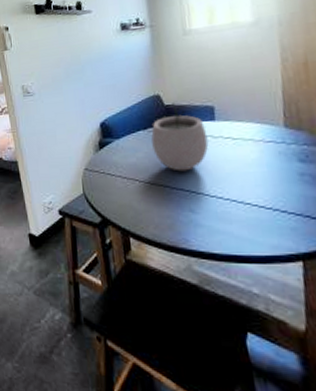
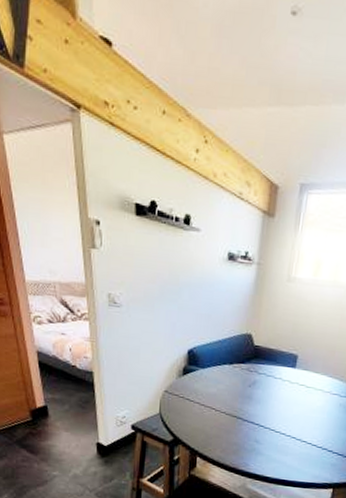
plant pot: present [151,103,209,172] -> none [234,344,286,408]

